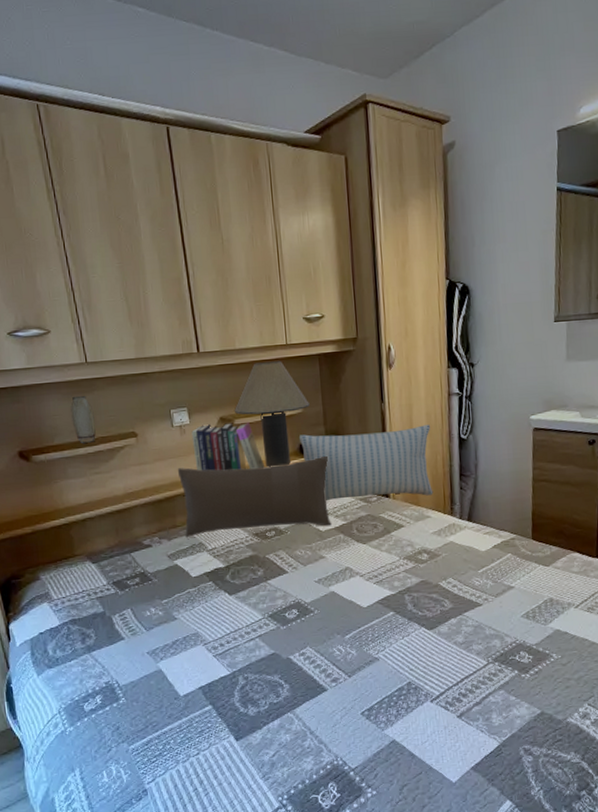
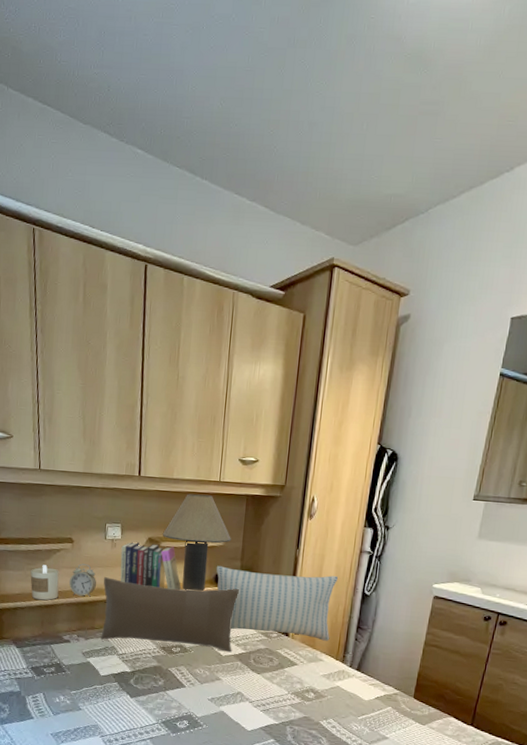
vase: present [70,395,96,443] -> none [19,497,39,541]
candle: none [94,466,131,507] -> present [30,565,59,601]
alarm clock: none [140,457,171,494] -> present [69,564,96,597]

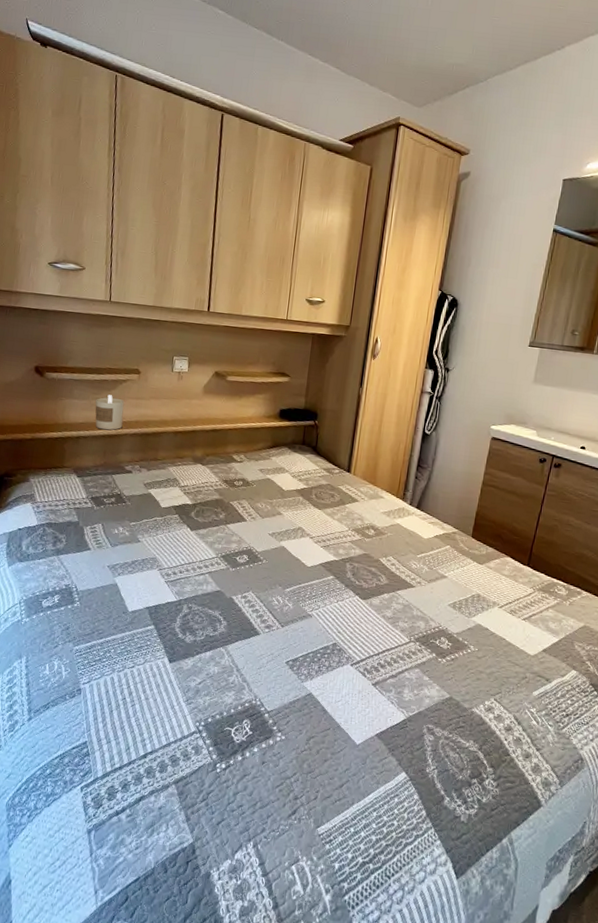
alarm clock: present [69,564,96,597] -> none [134,395,161,428]
pillow: present [100,577,239,652] -> none [163,409,303,487]
books: present [120,542,181,590] -> none [185,375,246,424]
table lamp: present [163,494,231,592] -> none [229,330,296,426]
pillow: present [216,566,338,641] -> none [281,401,399,479]

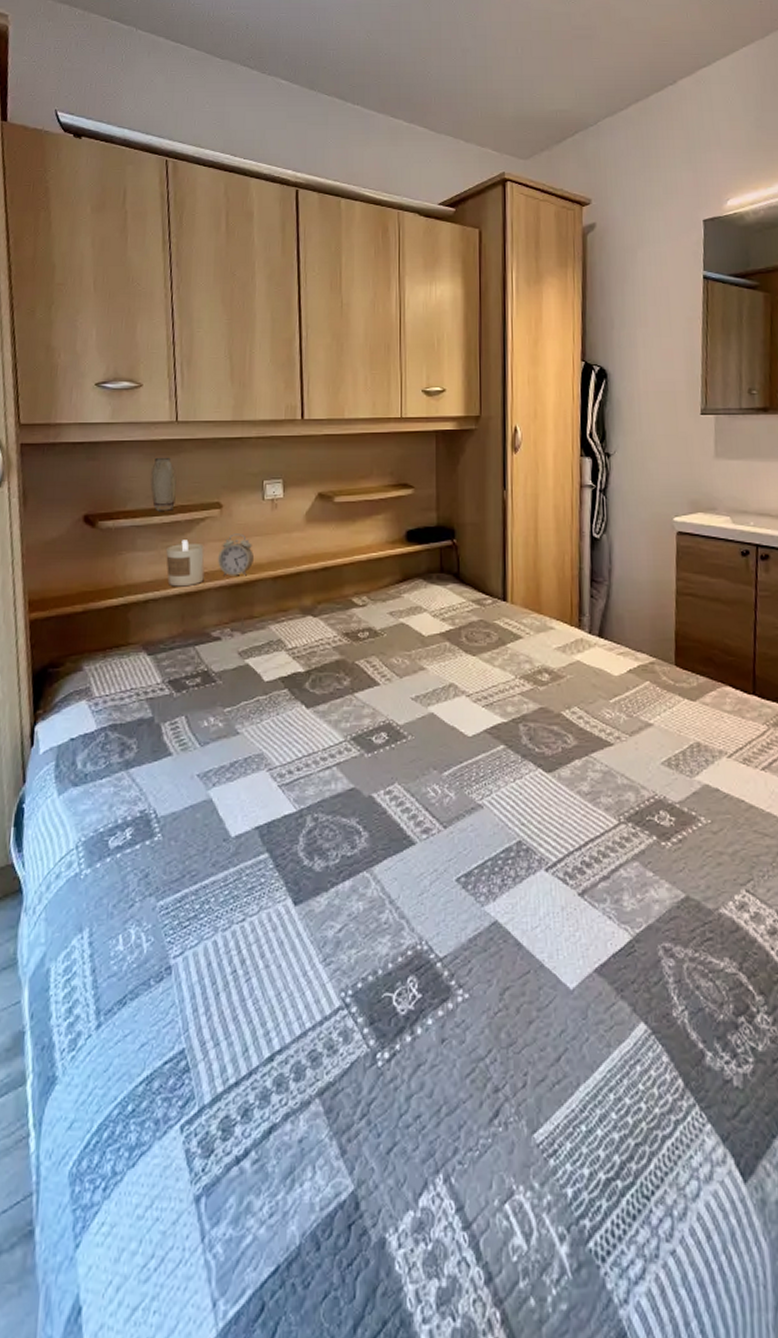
vase: none [86,328,107,371] -> present [150,457,177,511]
alarm clock: none [134,395,161,428] -> present [218,534,254,576]

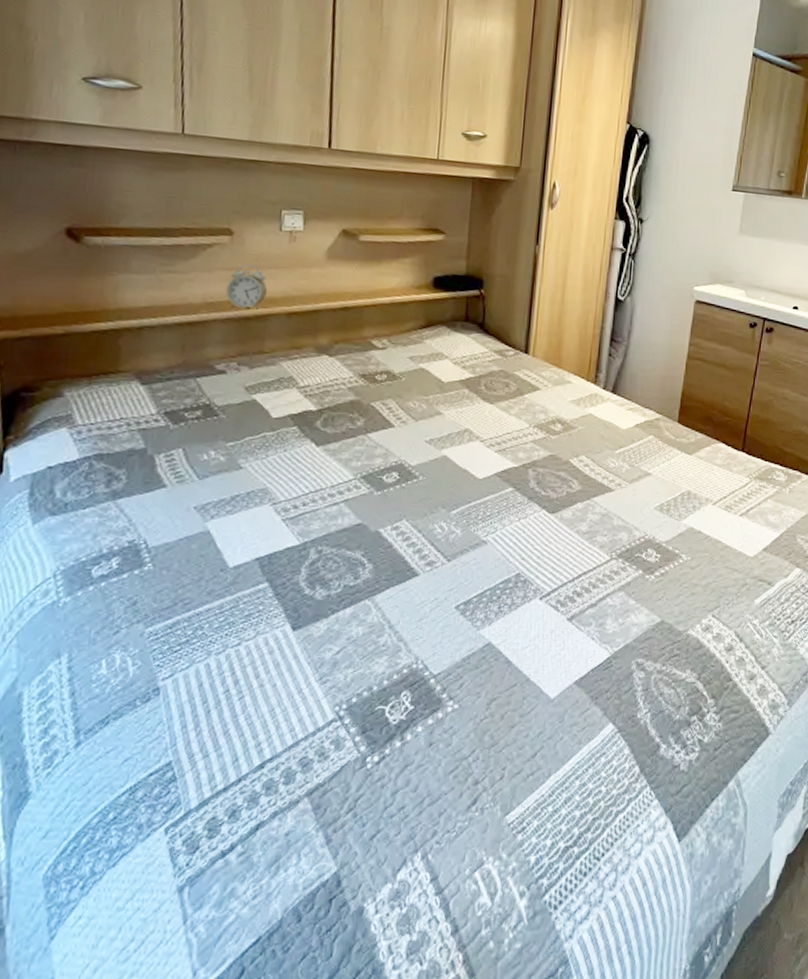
vase: present [150,457,177,511] -> none [148,172,181,233]
candle: present [166,540,205,587] -> none [165,265,211,316]

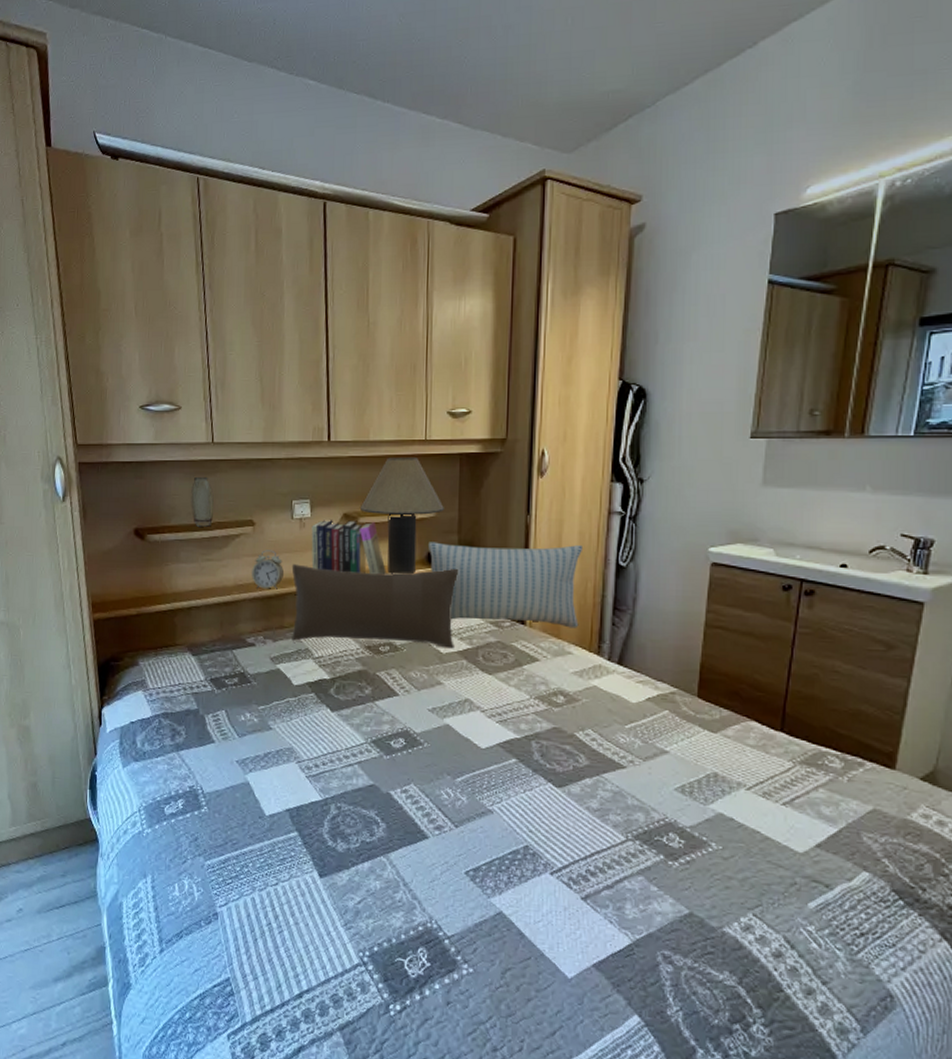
vase: none [148,172,181,233] -> present [191,476,214,527]
pillow: none [272,282,464,378] -> present [291,564,458,649]
books: none [301,235,388,298] -> present [311,520,386,575]
table lamp: none [362,174,454,300] -> present [361,457,444,575]
pillow: none [435,266,586,358] -> present [429,542,582,629]

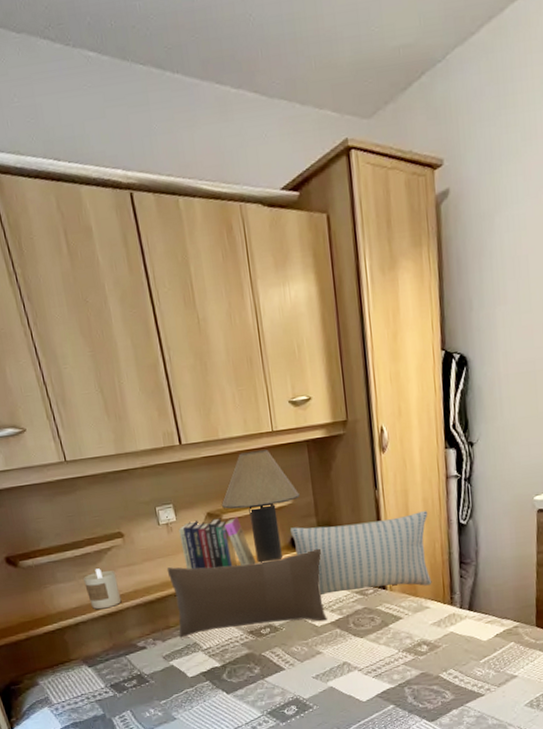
vase: present [191,476,214,527] -> none [53,496,82,546]
candle: none [206,554,240,597] -> present [83,568,122,610]
alarm clock: present [252,550,283,589] -> none [129,557,161,596]

